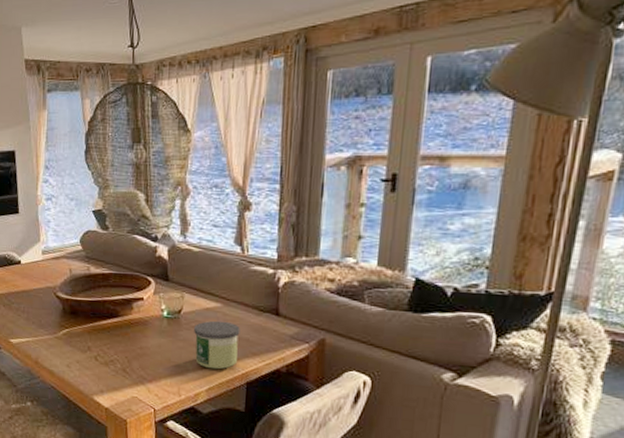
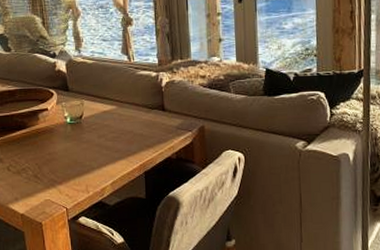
candle: present [194,320,240,370] -> none [95,121,135,164]

